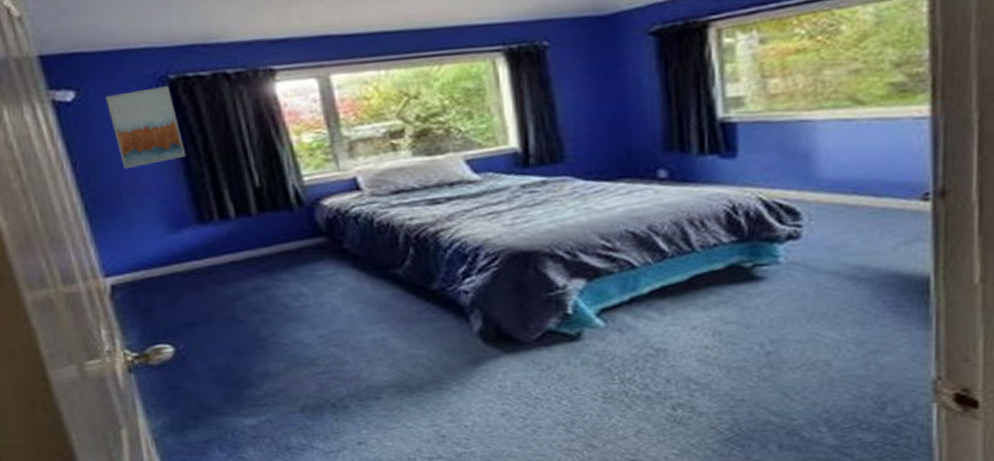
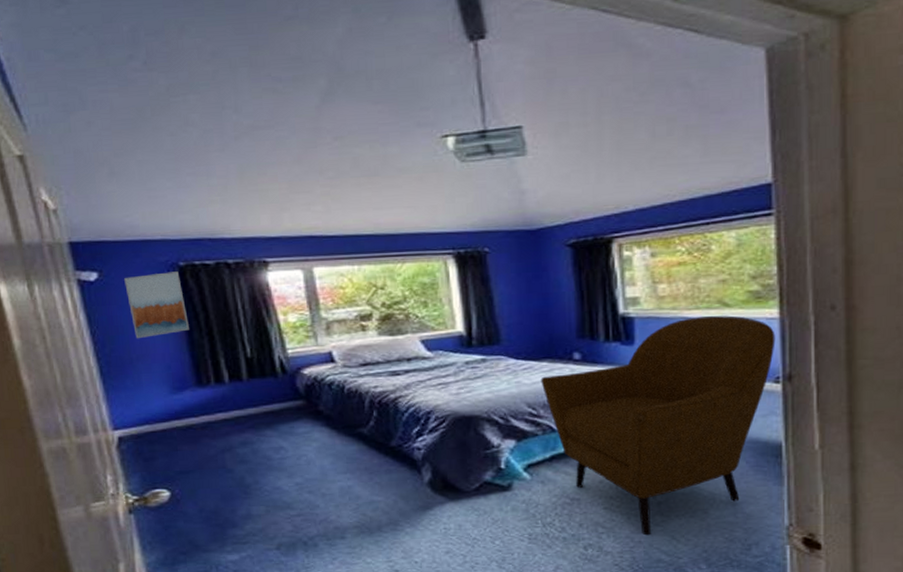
armchair: none [616,116,925,393] -> present [541,315,775,536]

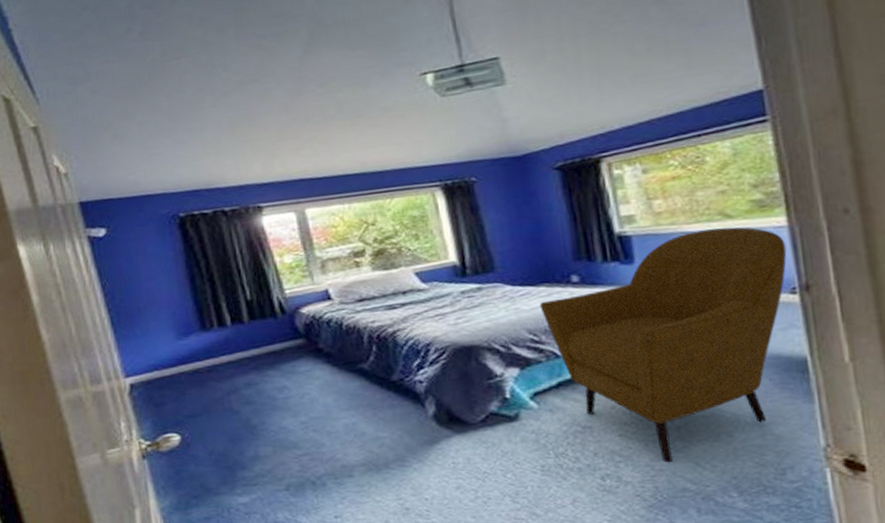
wall art: present [124,271,189,339] -> none [130,222,192,289]

